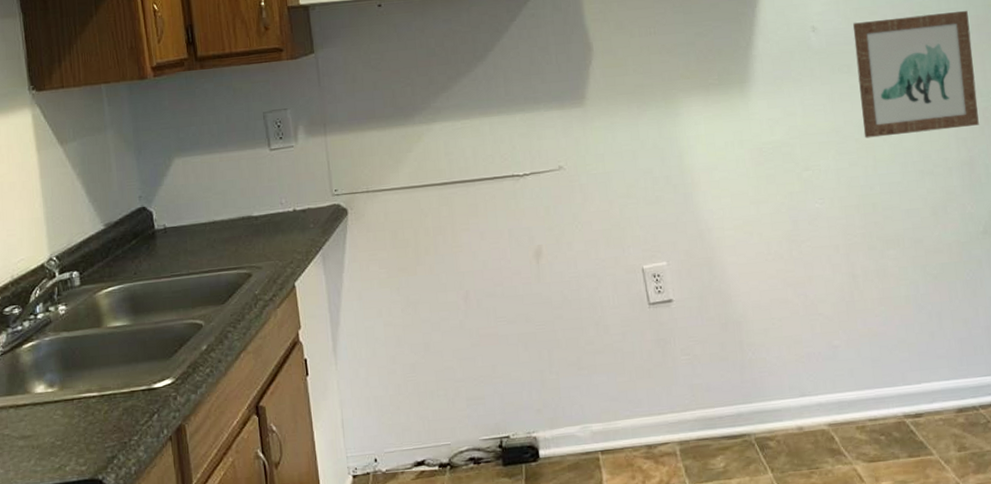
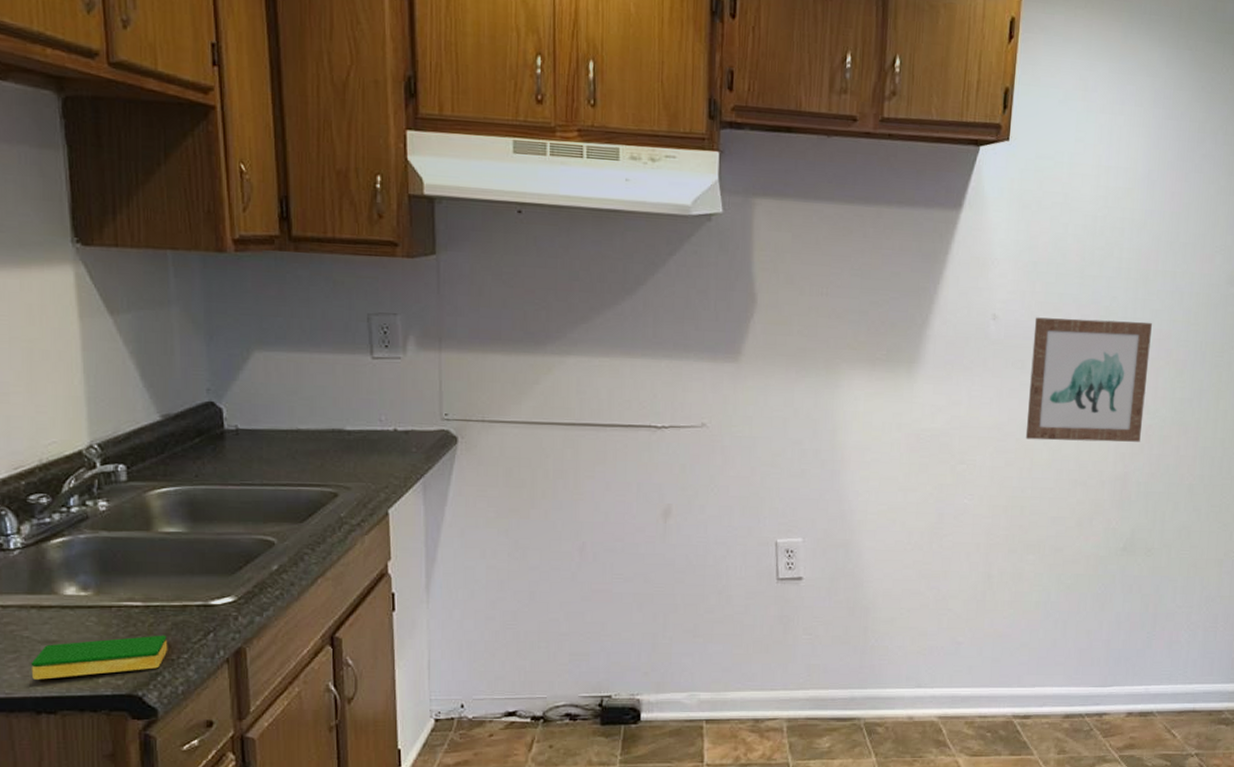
dish sponge: none [11,420,121,473] -> present [30,635,168,680]

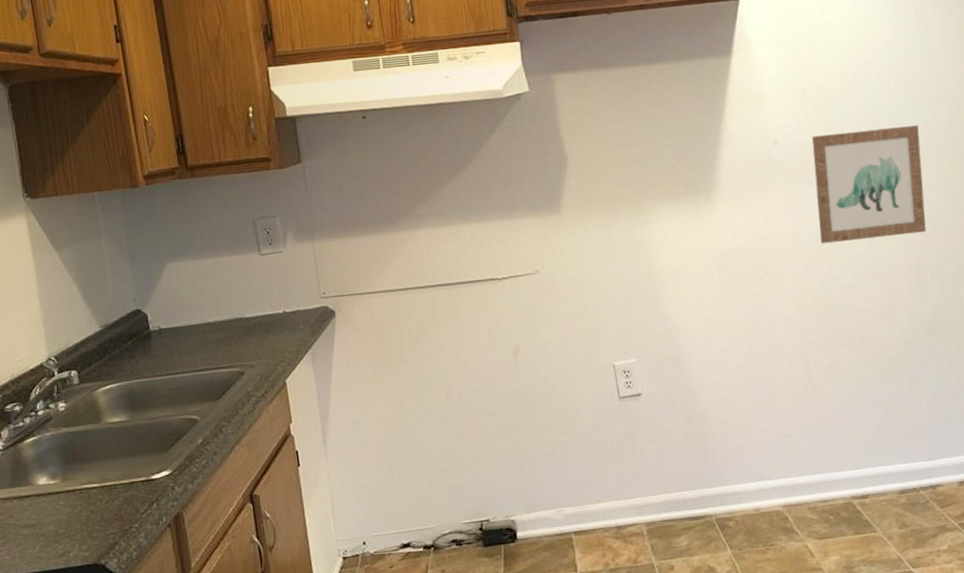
dish sponge: present [30,635,168,680] -> none [16,509,122,560]

